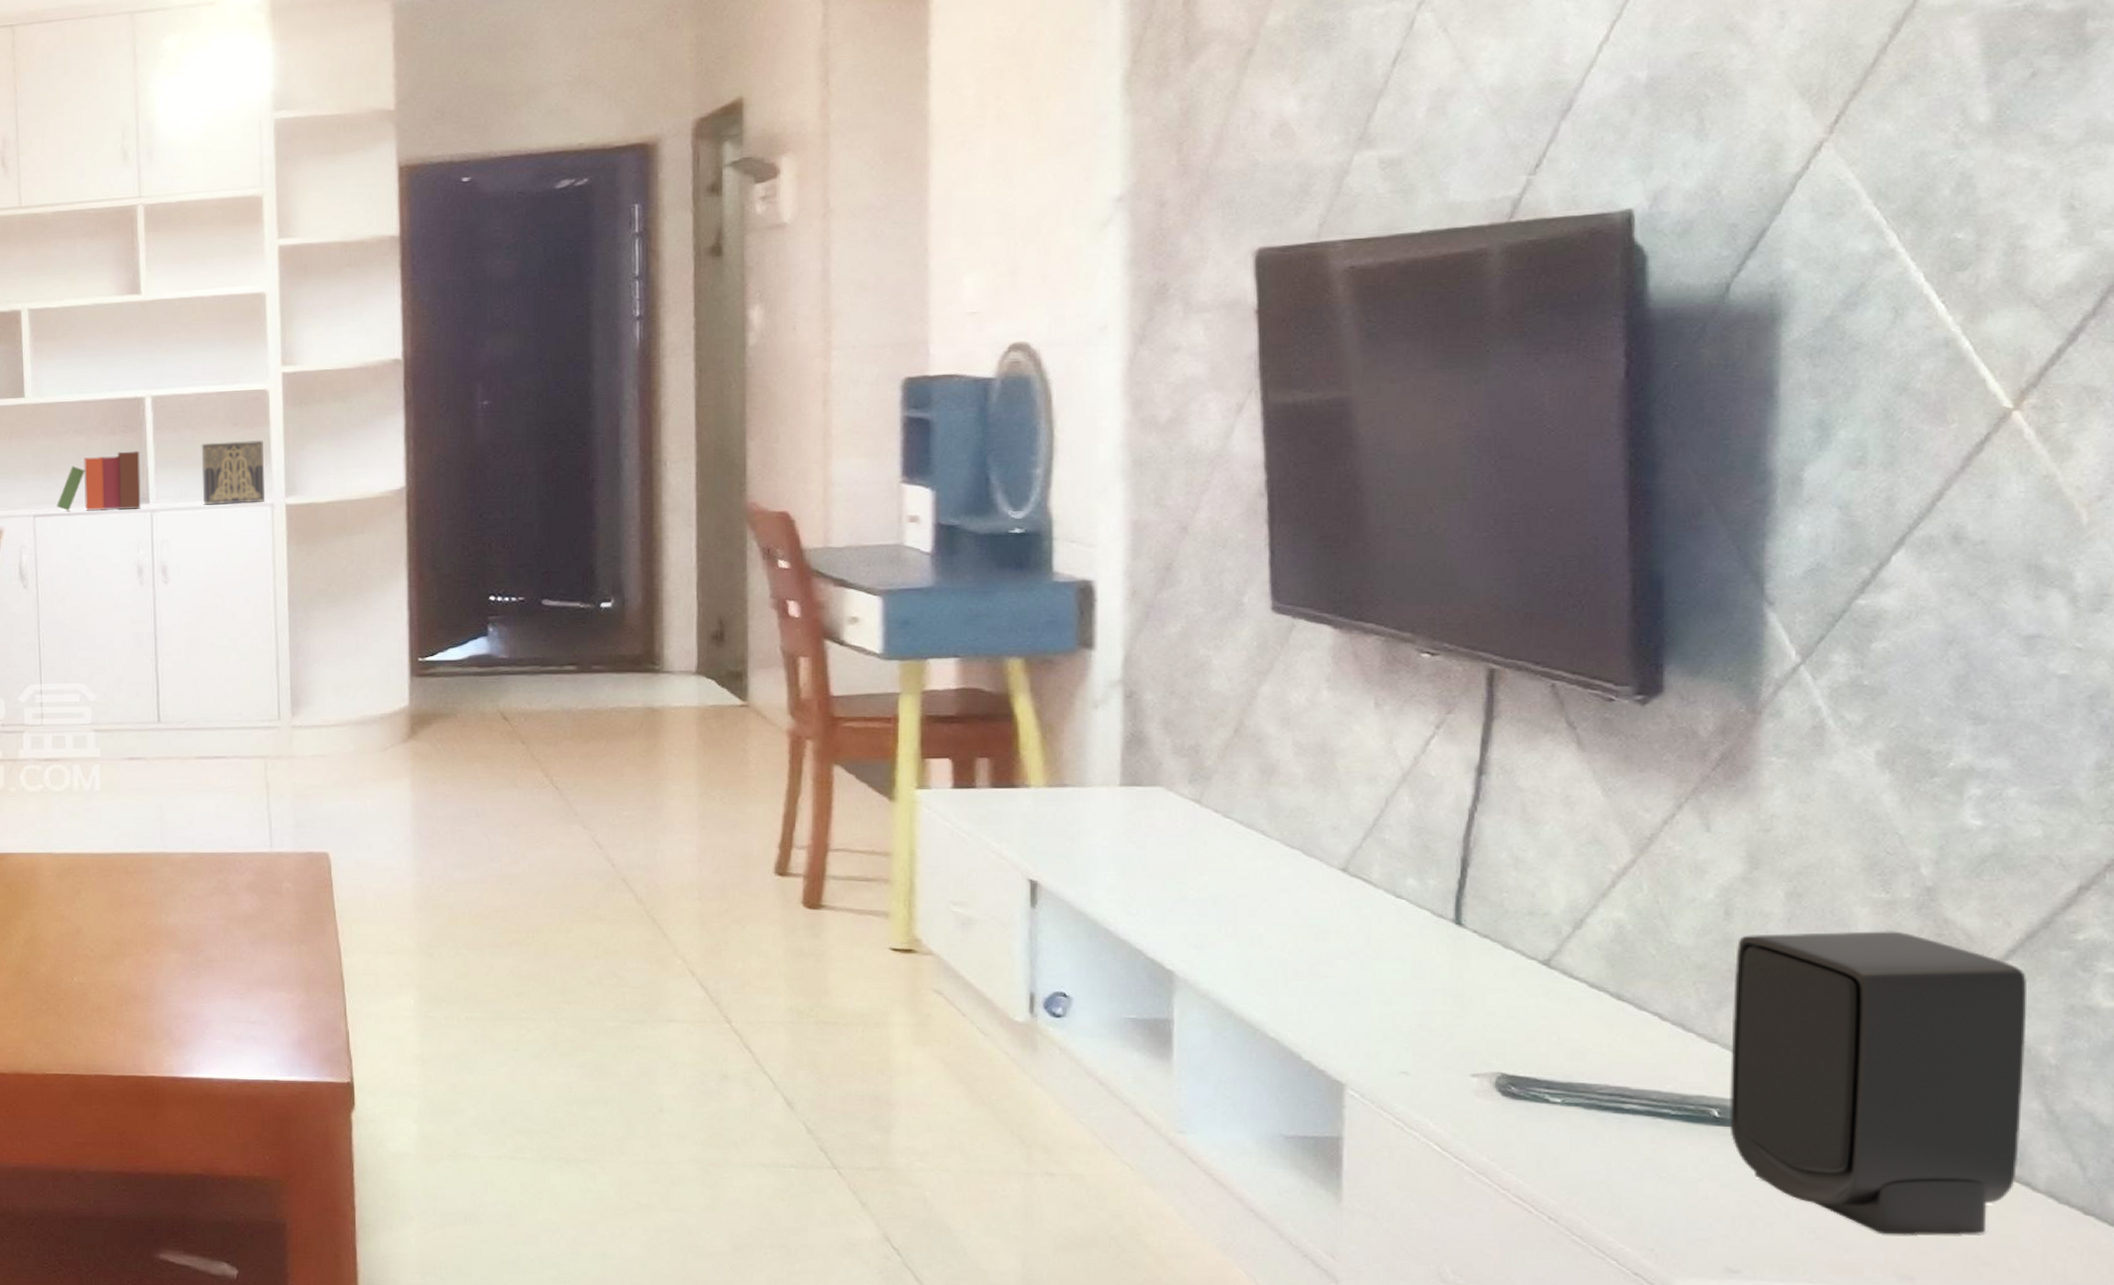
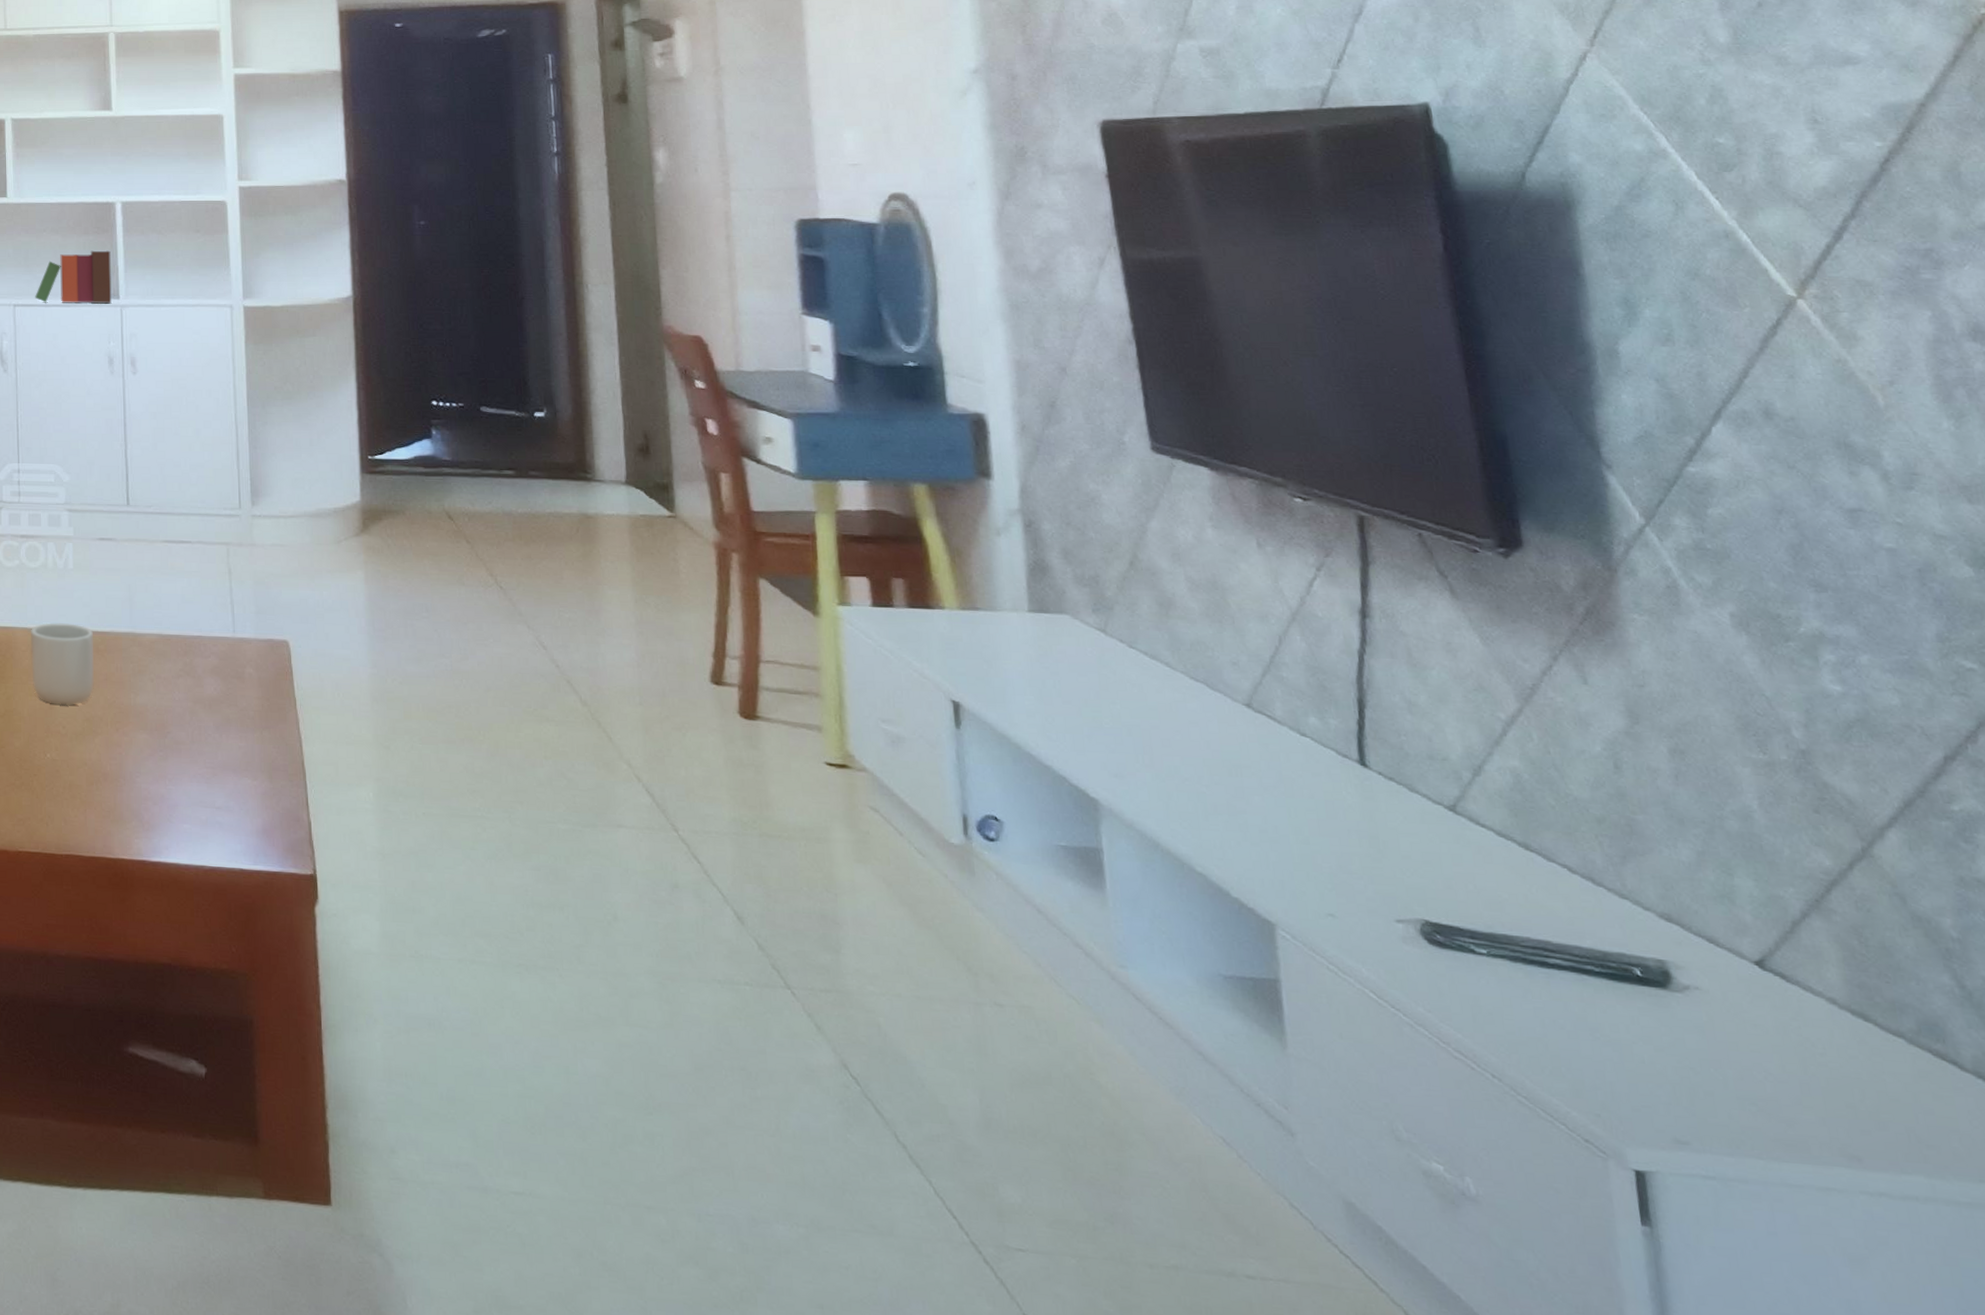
mug: none [55,846,123,929] -> present [30,623,94,706]
decorative box: present [201,440,264,505] -> none [166,246,224,304]
speaker: present [1729,931,2027,1235] -> none [1630,789,1942,1115]

